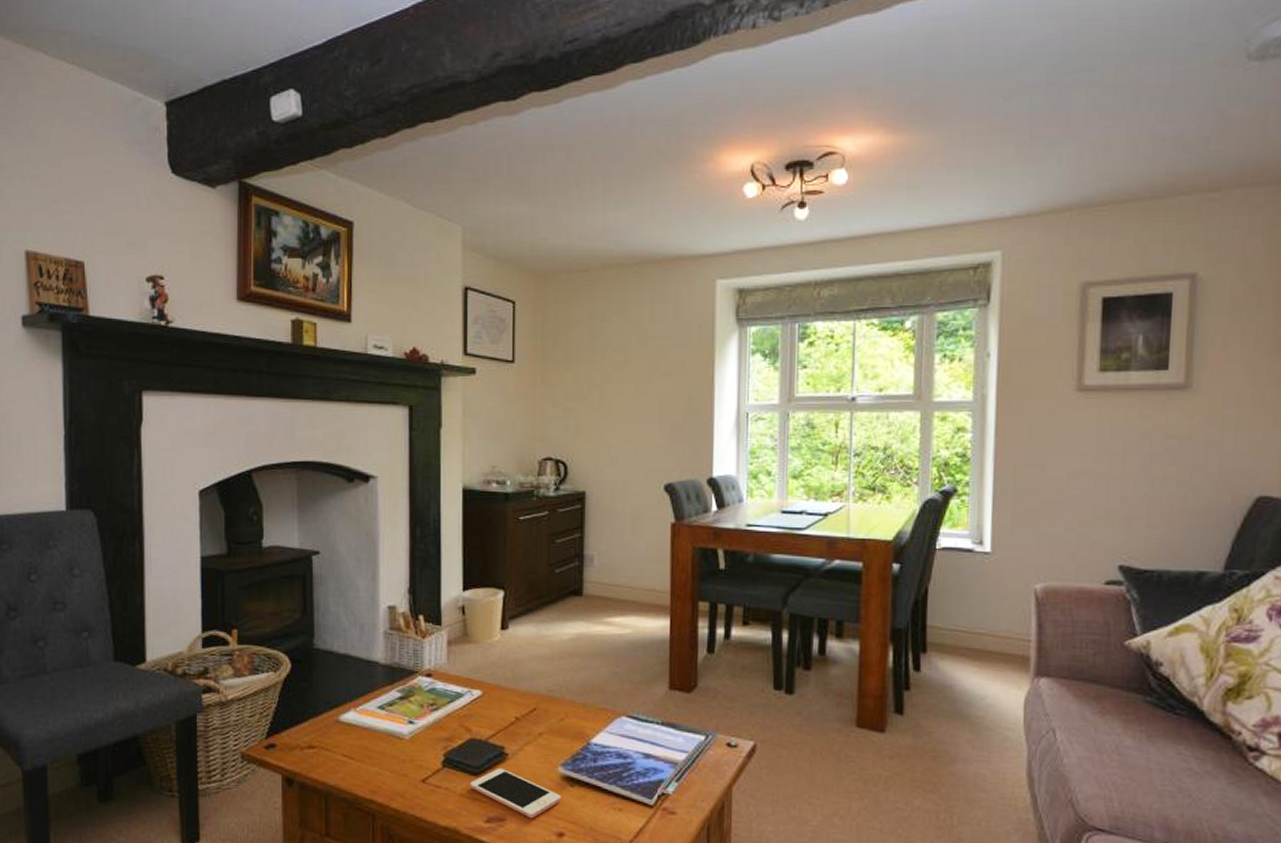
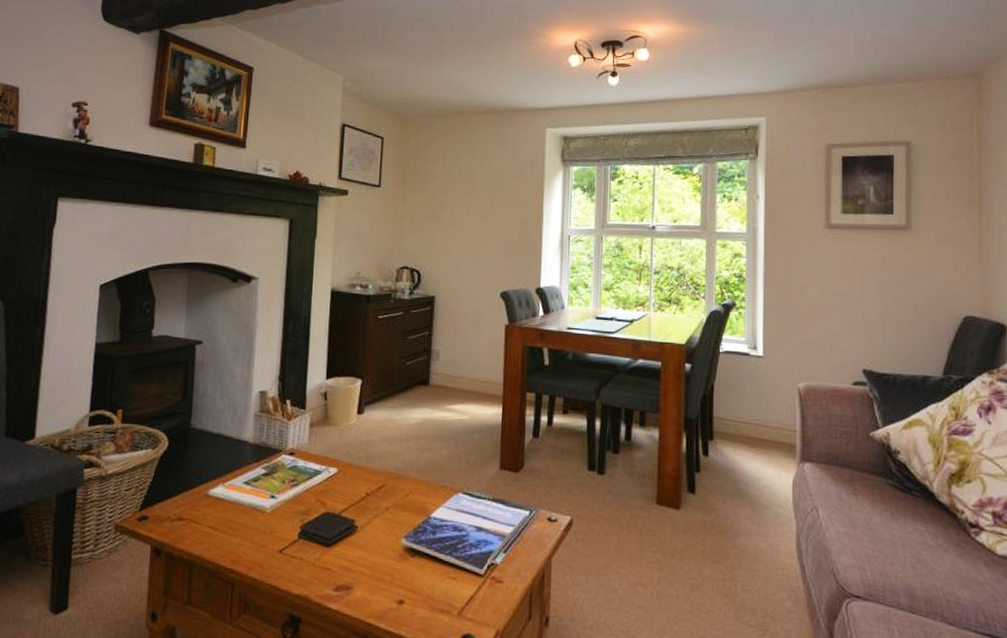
cell phone: present [470,767,561,819] -> none [322,539,403,587]

